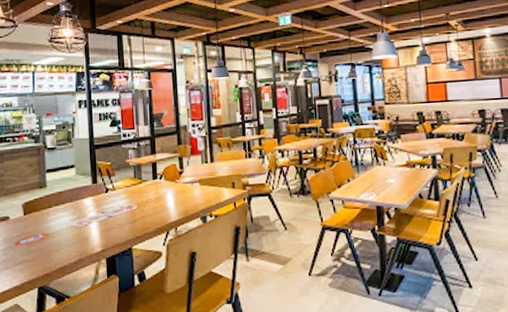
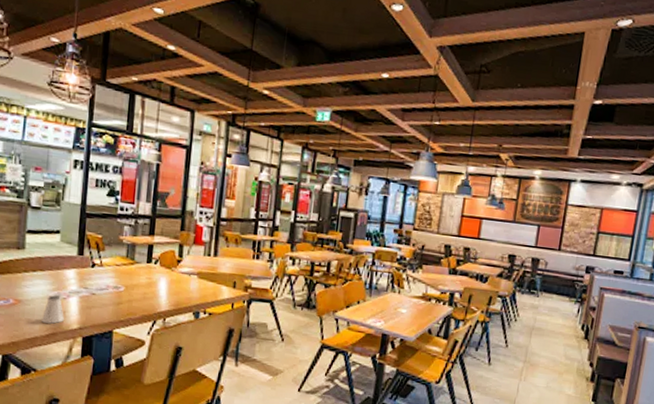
saltshaker: none [68,224,88,251] -> present [41,295,64,324]

